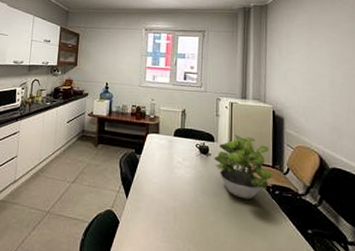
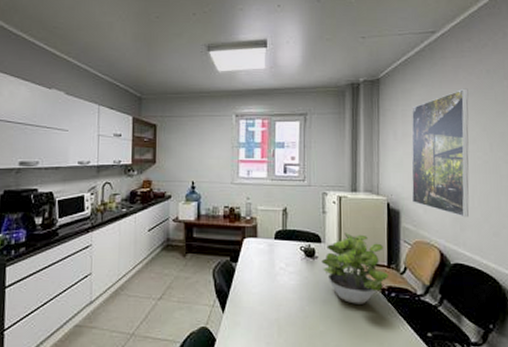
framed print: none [294,15,346,128] -> present [411,88,470,218]

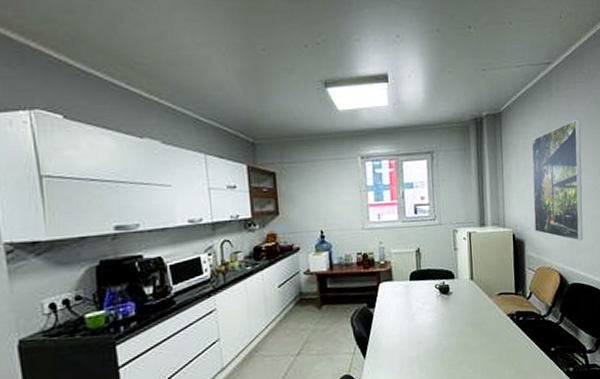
potted plant: present [321,233,389,304] -> none [456,266,517,332]

